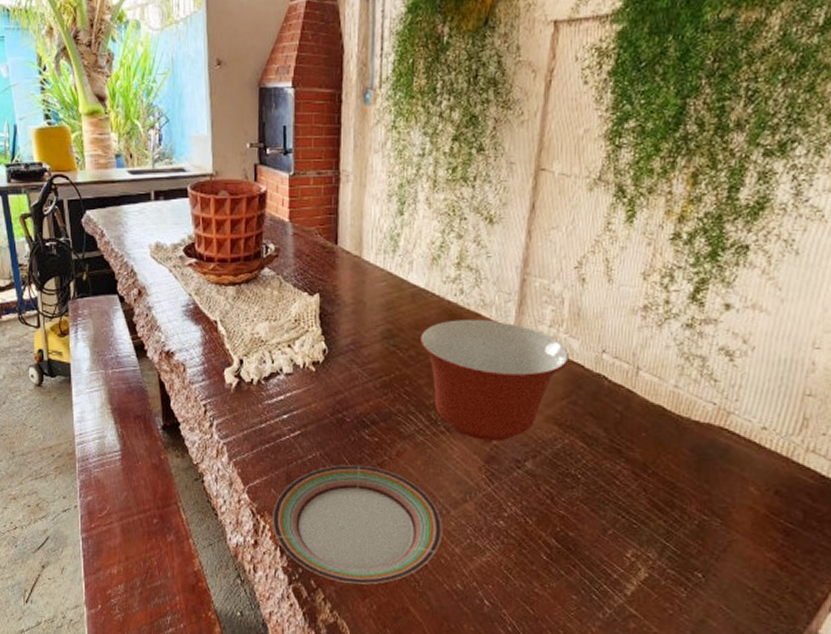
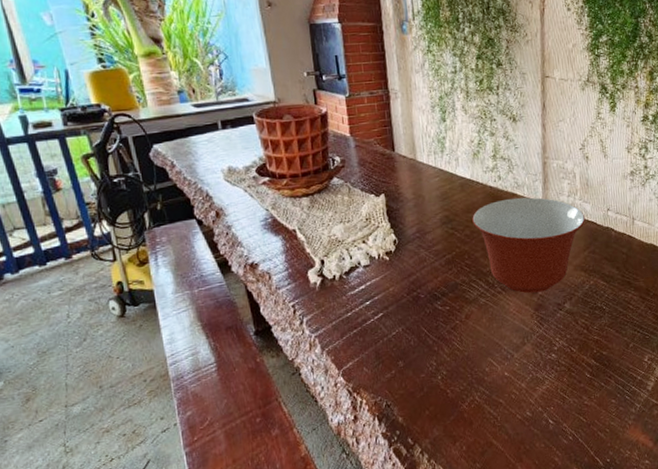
plate: present [272,465,443,585] -> none [367,331,510,434]

